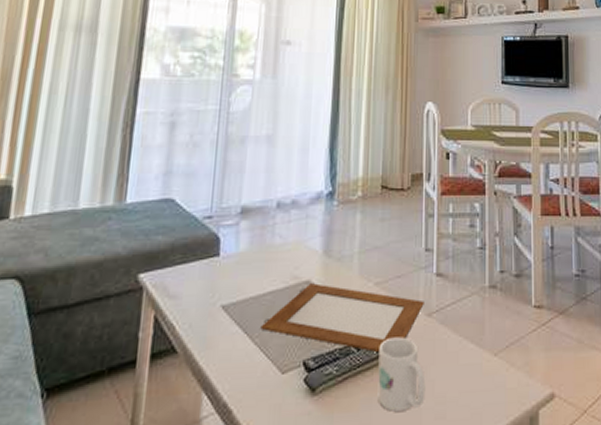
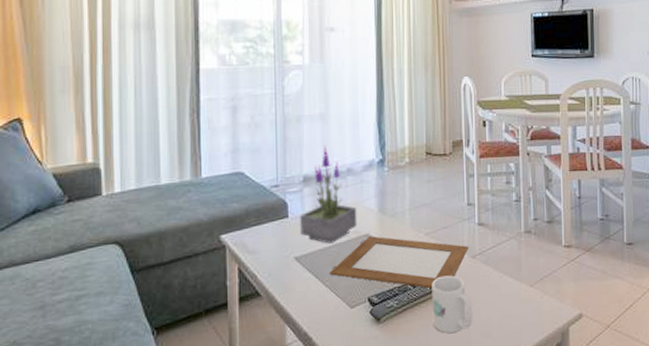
potted plant: none [231,172,299,290] -> present [300,145,357,244]

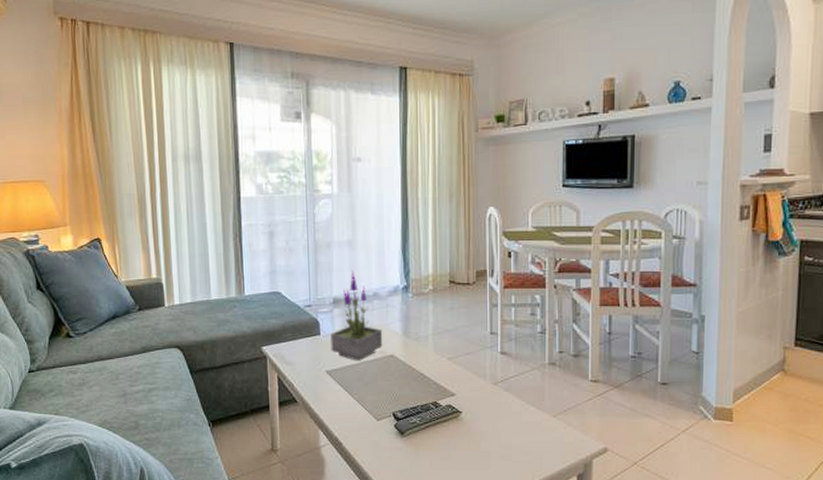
picture frame: present [329,236,469,288] -> none [357,357,490,409]
mug: present [432,275,473,333] -> none [453,399,493,452]

